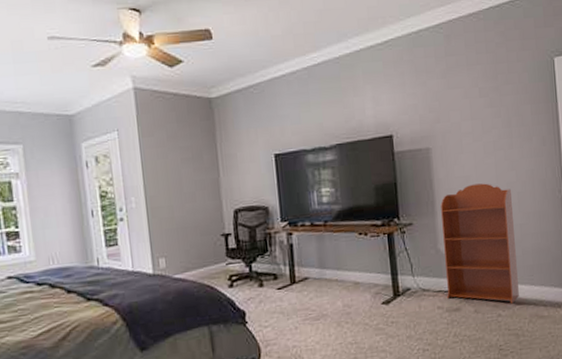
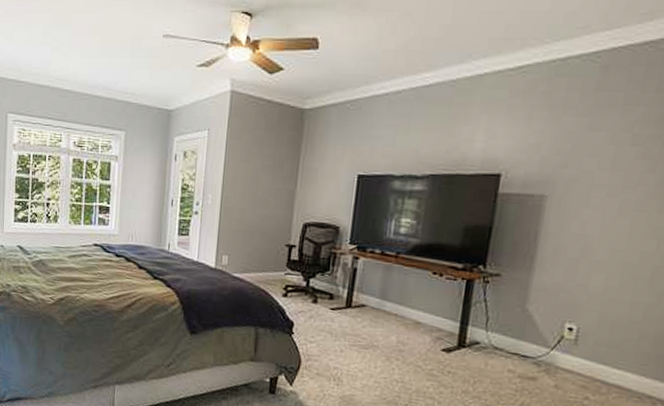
bookcase: present [441,183,519,304] -> none [523,245,646,390]

